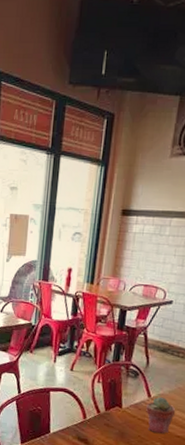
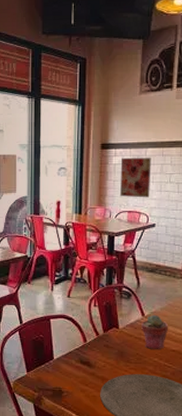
wall art: none [137,226,176,272] -> present [120,157,151,198]

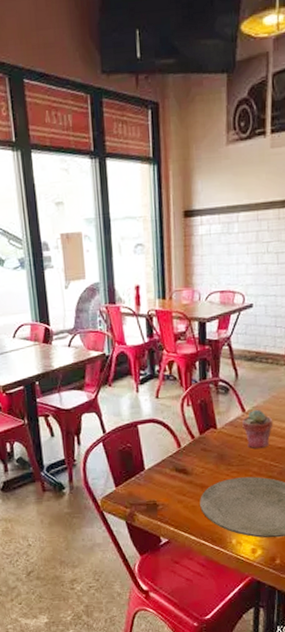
wall art: present [120,157,151,198] -> none [208,223,245,275]

